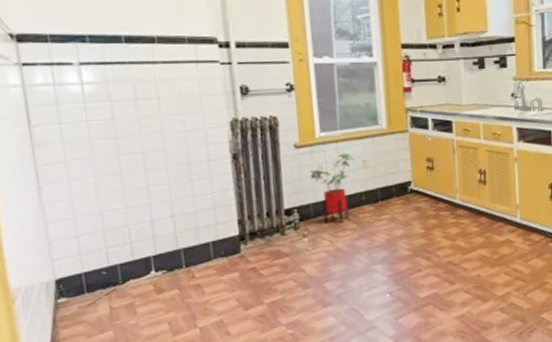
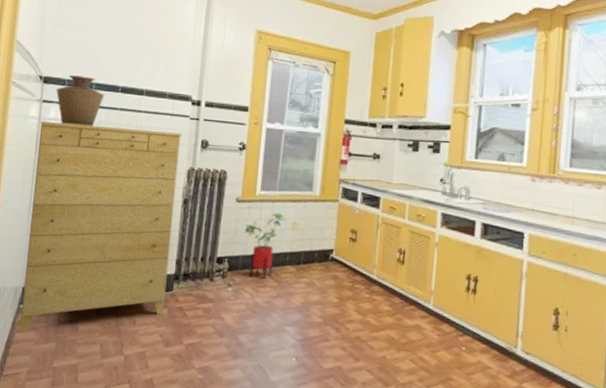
dresser: none [26,82,235,329] -> present [19,121,182,333]
vase: none [36,28,105,89] -> present [56,75,105,127]

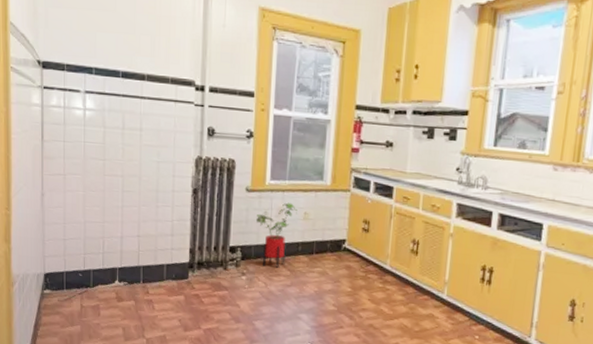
dresser: present [19,121,182,333] -> none [44,109,188,316]
vase: present [56,75,105,127] -> none [55,59,106,114]

